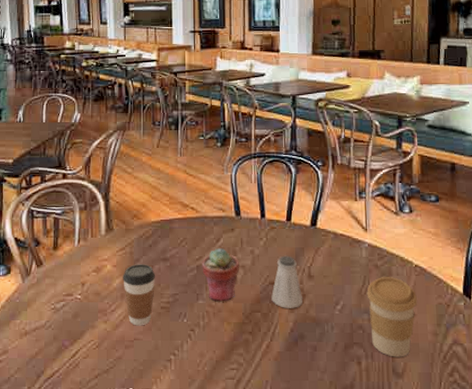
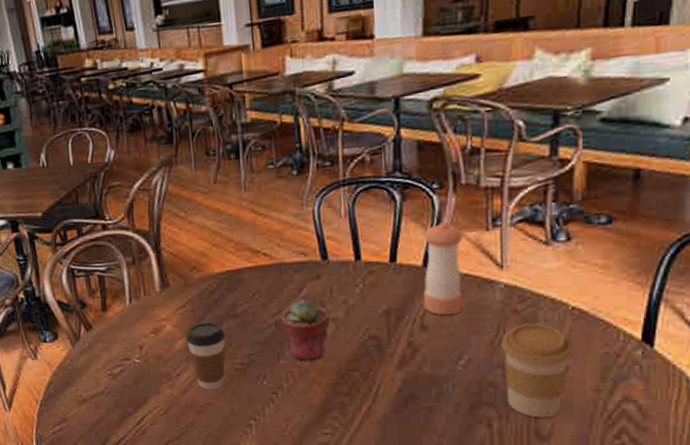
saltshaker: present [271,255,302,308] -> none [372,304,413,366]
pepper shaker: none [310,192,339,267] -> present [423,222,463,316]

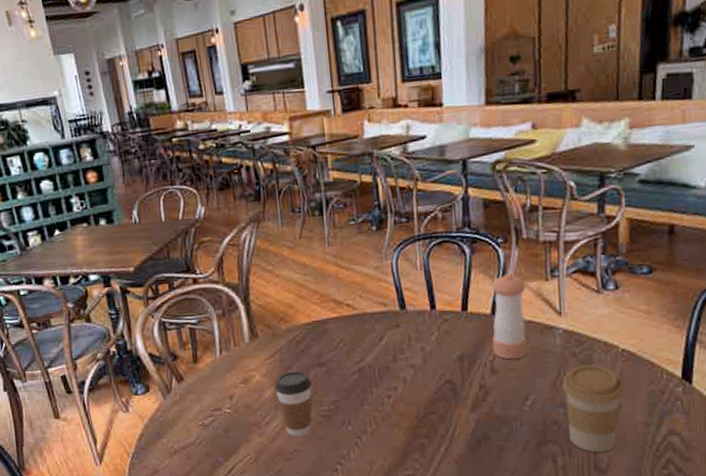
potted succulent: present [281,299,330,360] -> none [364,347,409,405]

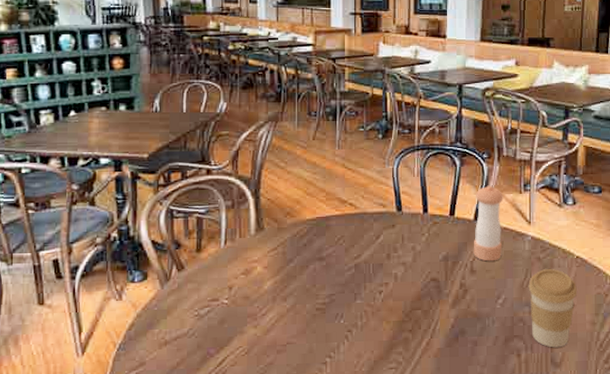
coffee cup: present [274,371,313,437] -> none [275,264,310,330]

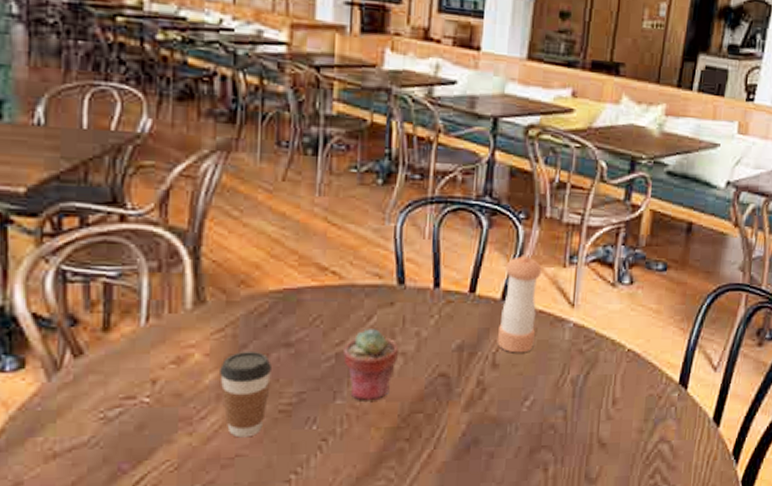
coffee cup: none [275,264,310,330] -> present [220,352,271,438]
potted succulent: none [360,245,401,300] -> present [343,329,399,400]
coffee cup: present [528,269,578,348] -> none [564,364,626,461]

